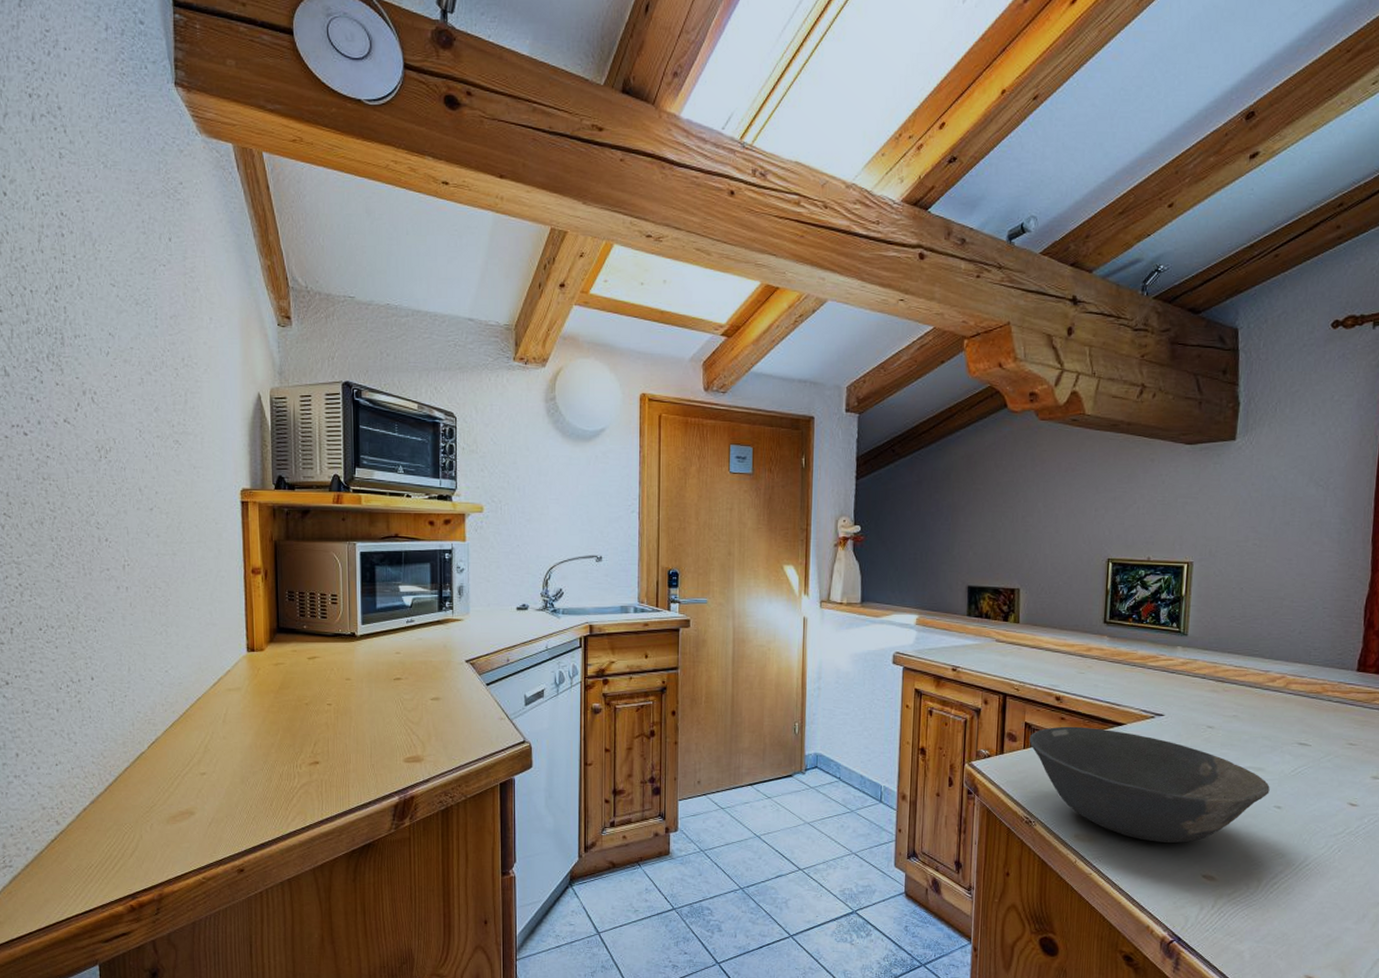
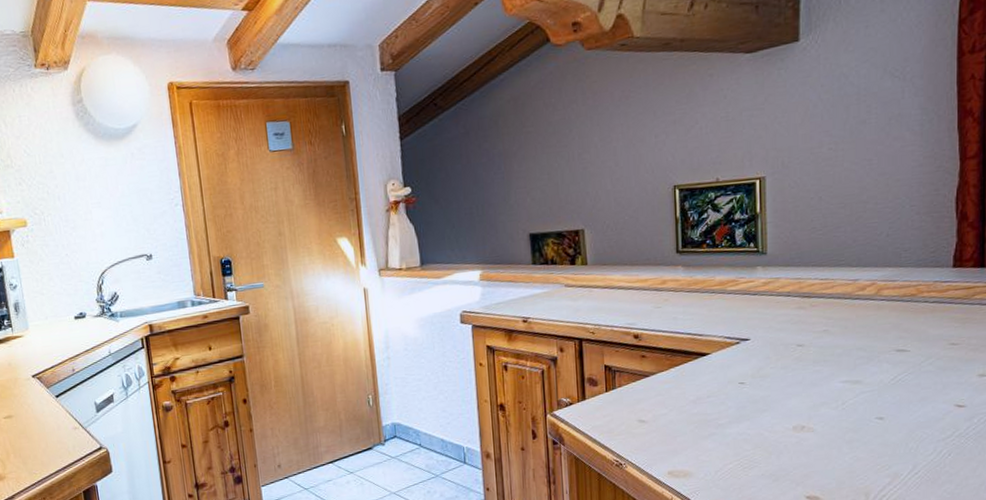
bowl: present [1029,726,1270,843] -> none [610,361,870,469]

